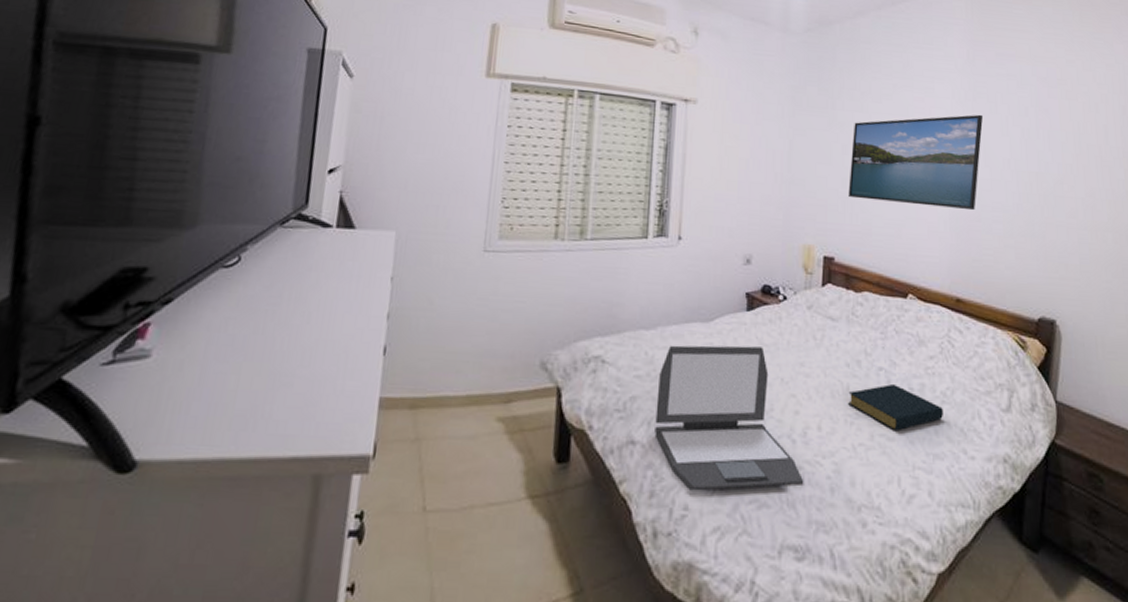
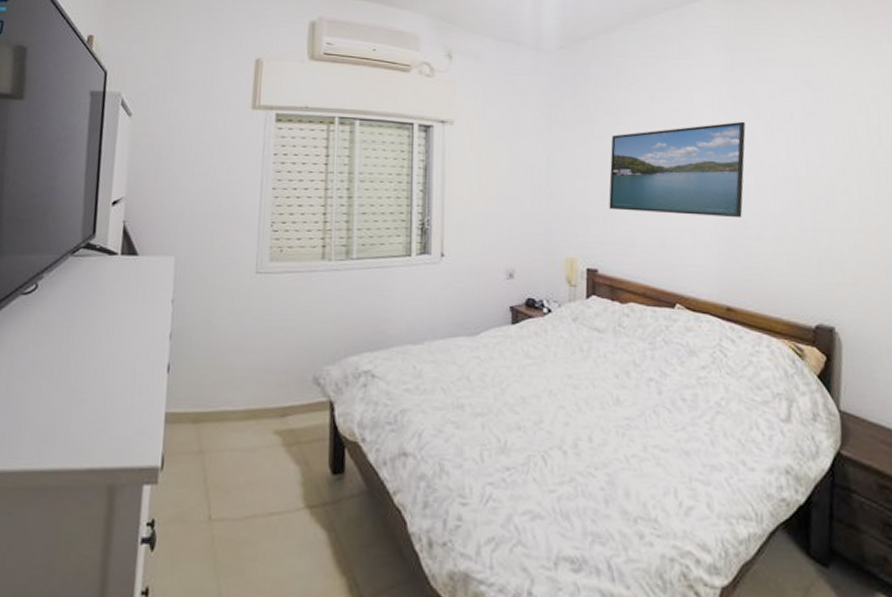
laptop: present [654,345,804,491] -> none [426,358,578,502]
hardback book: present [848,383,943,432] -> none [618,394,719,443]

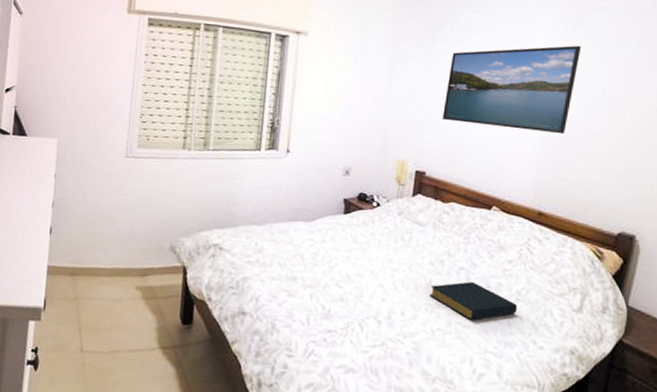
hardback book: none [618,394,719,443] -> present [430,281,517,321]

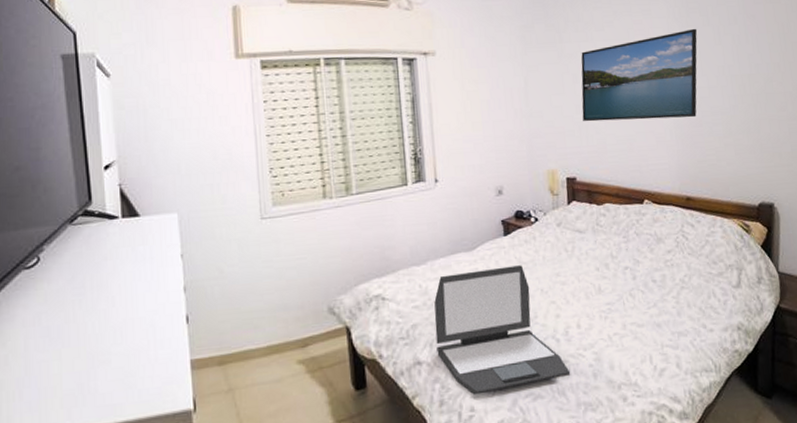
laptop: none [261,239,387,357] -> present [434,265,571,395]
hardback book: present [430,281,517,321] -> none [600,278,684,319]

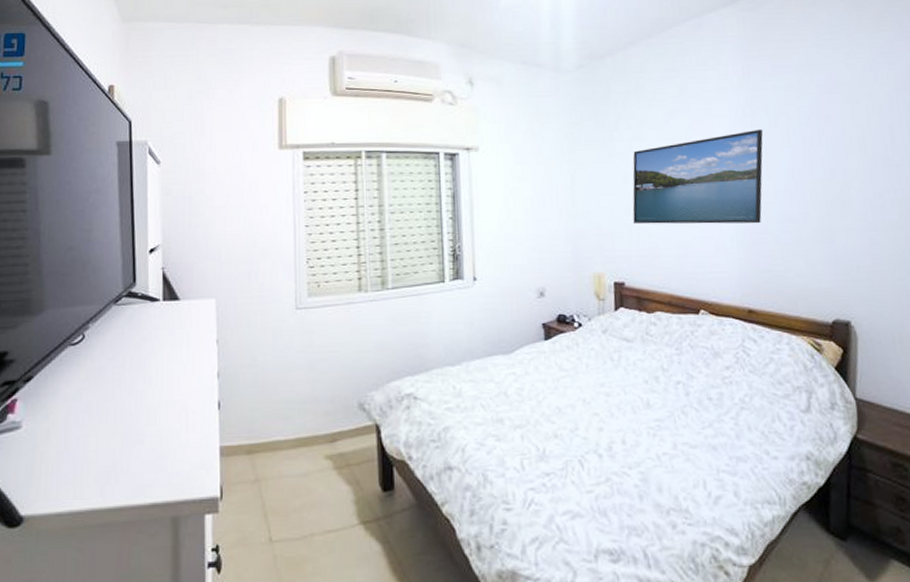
laptop: present [434,265,571,395] -> none [468,372,613,507]

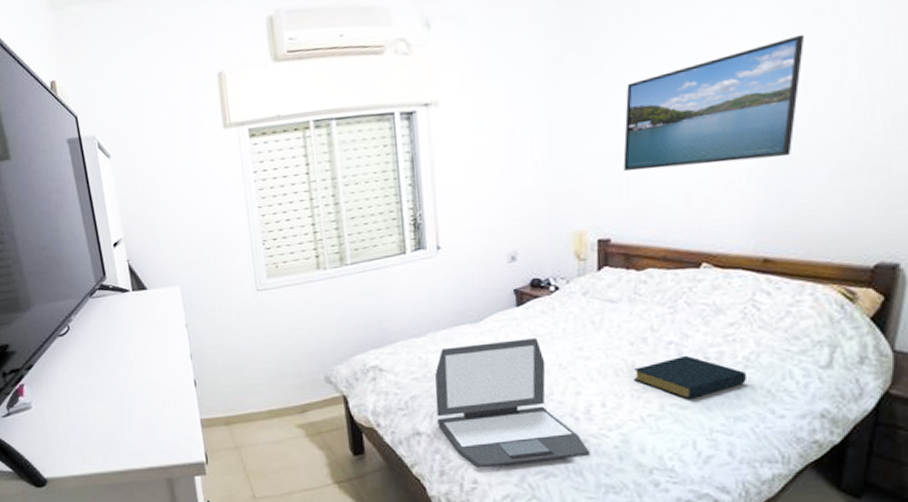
laptop: none [468,372,613,507] -> present [435,338,591,468]
hardback book: none [649,395,743,439] -> present [634,355,746,400]

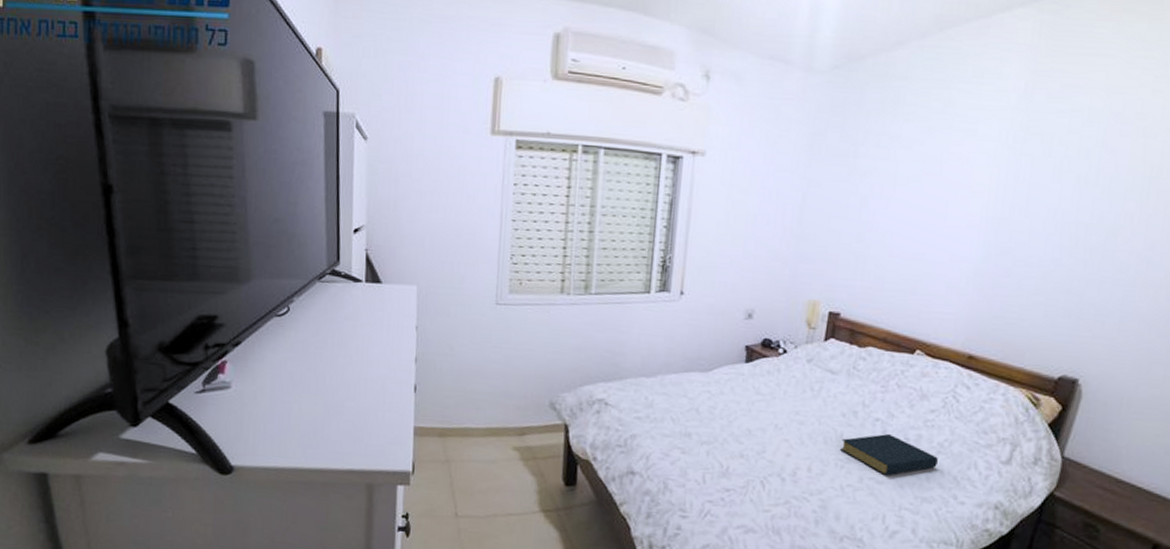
laptop: present [435,338,591,468] -> none [652,391,791,517]
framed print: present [623,34,805,172] -> none [862,158,1033,266]

